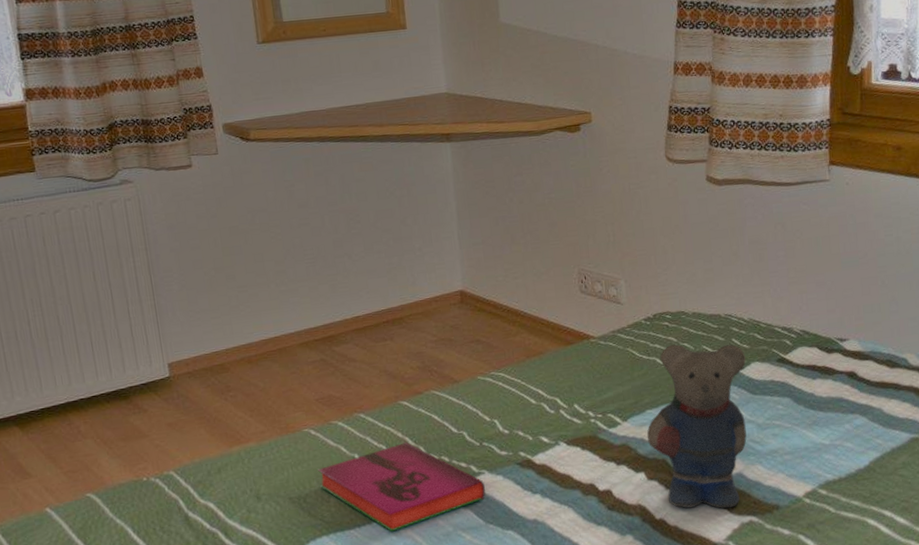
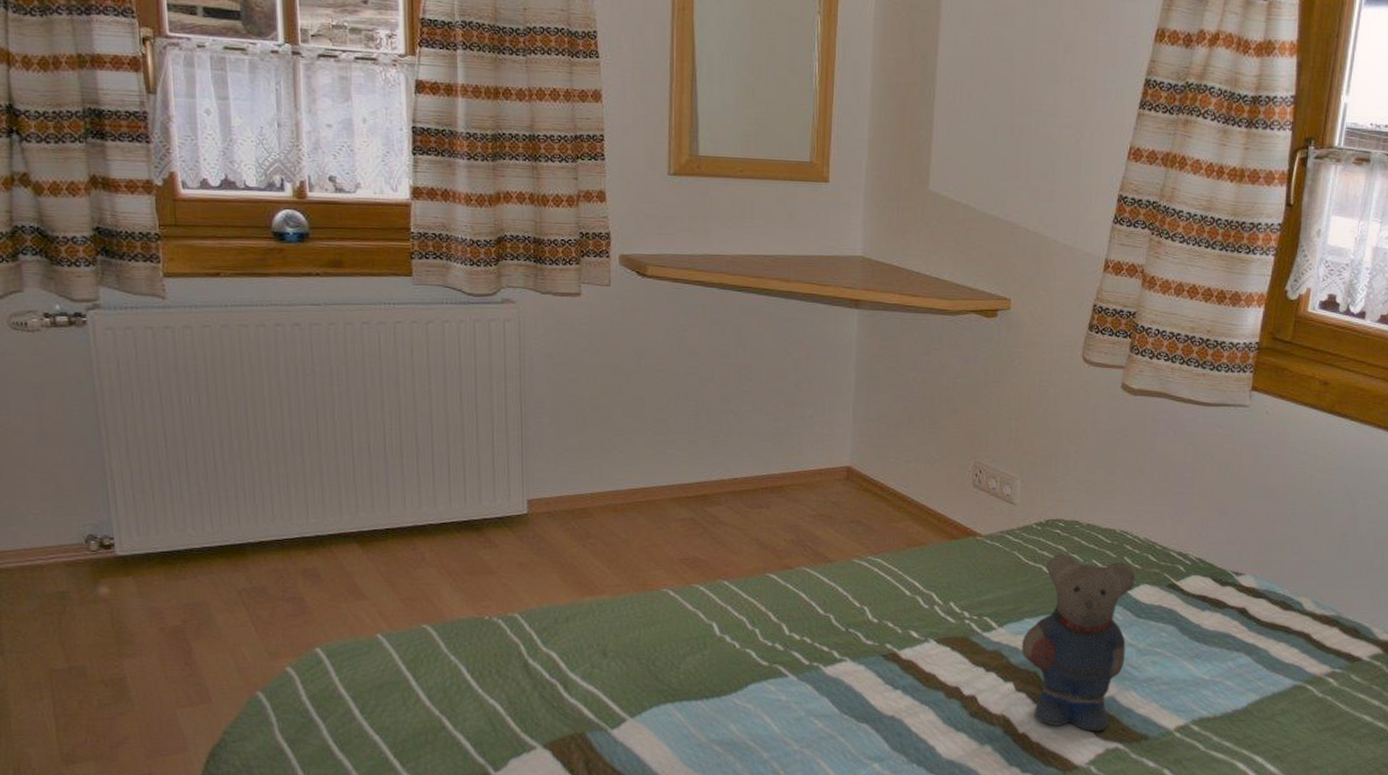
hardback book: present [318,441,486,532] -> none [671,616,846,708]

